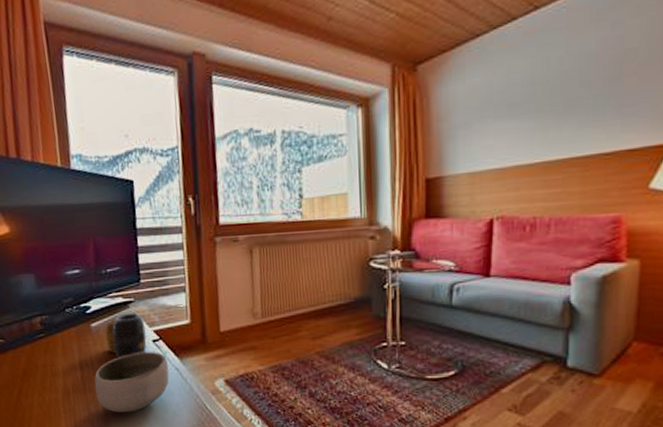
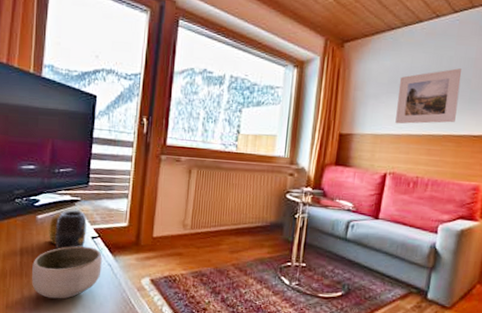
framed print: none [495,70,579,156] -> present [395,68,462,124]

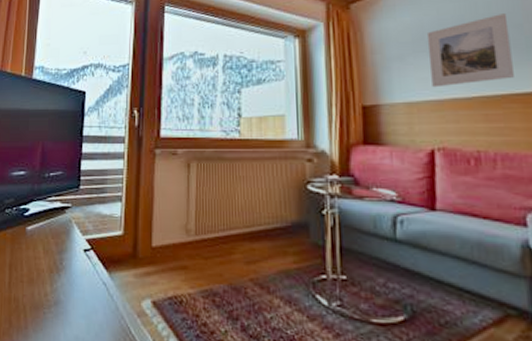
bowl: present [32,246,102,299] -> none [21,261,96,329]
vase: present [49,210,87,250] -> none [39,219,78,266]

